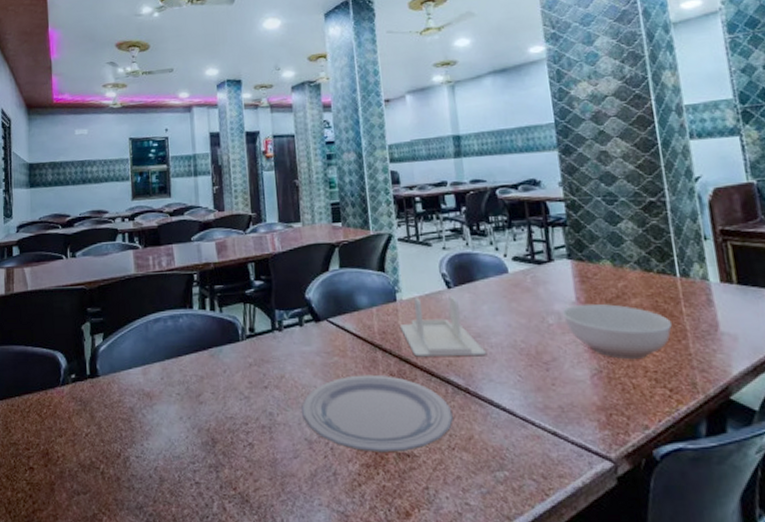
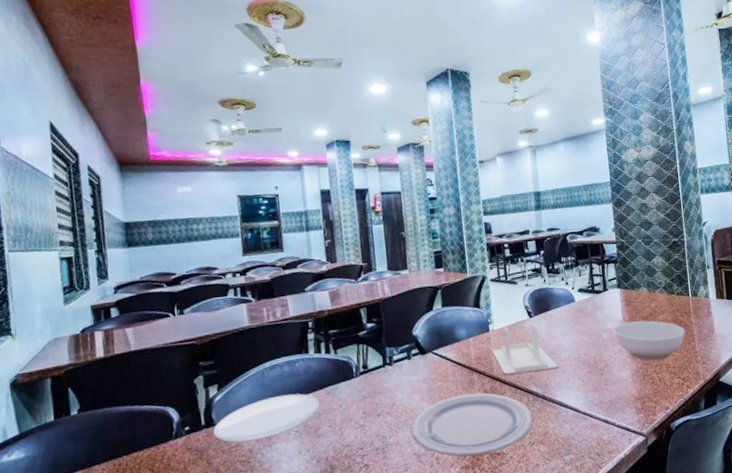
plate: none [97,351,203,399] -> present [213,393,320,443]

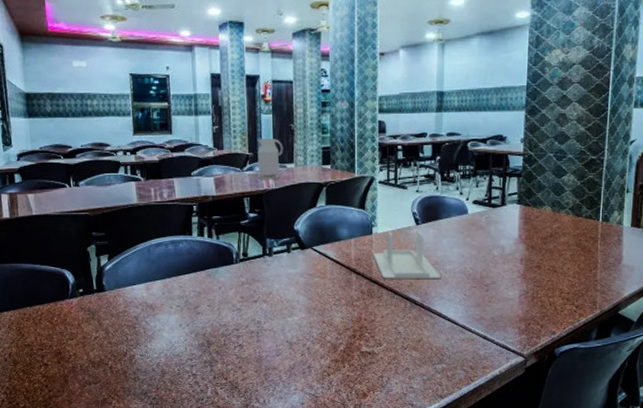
plate: present [213,393,320,443] -> none [104,271,200,309]
water jug: none [370,247,397,289] -> present [257,139,283,180]
plate: present [411,392,533,457] -> none [285,292,408,351]
bowl: present [612,320,685,360] -> none [505,240,588,283]

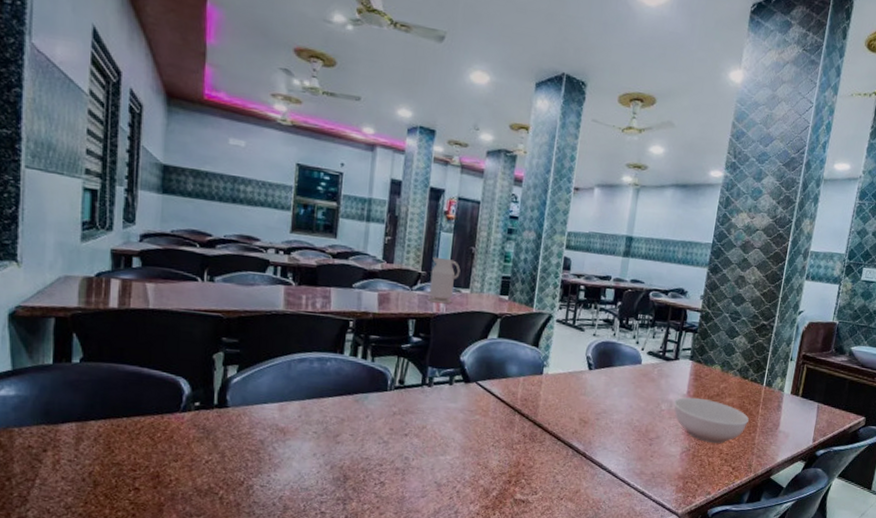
napkin holder: present [373,231,442,279] -> none [540,373,608,428]
bowl: none [505,240,588,283] -> present [673,397,749,443]

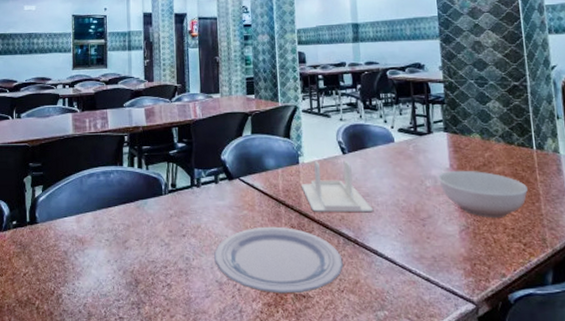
water jug: present [428,257,461,304] -> none [184,70,210,110]
plate: none [436,432,568,499] -> present [214,226,343,294]
napkin holder: none [540,373,608,428] -> present [301,160,374,212]

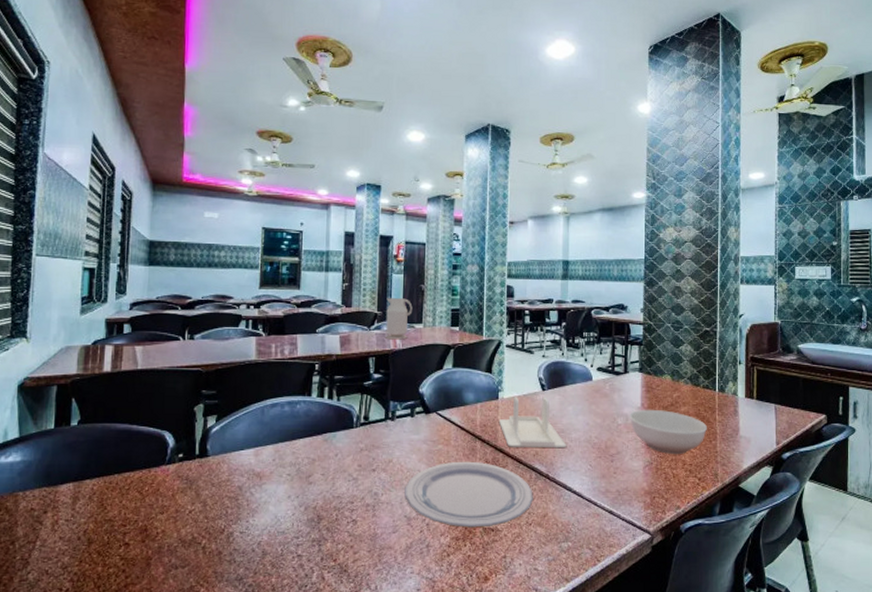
water jug: none [184,70,210,110] -> present [385,298,413,340]

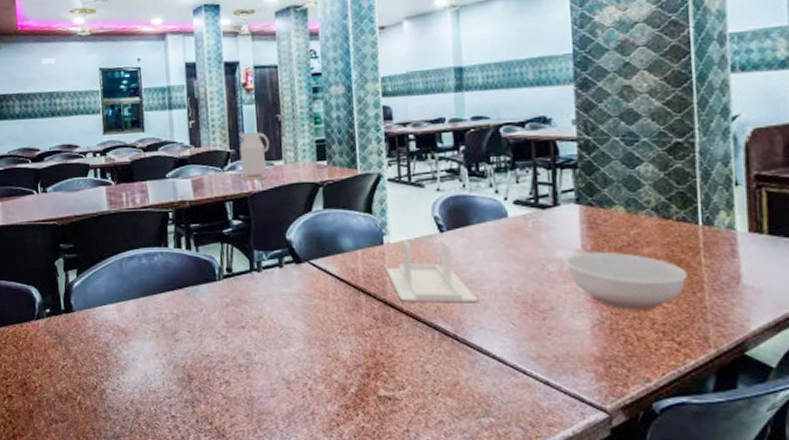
plate: present [404,461,533,528] -> none [280,318,439,396]

